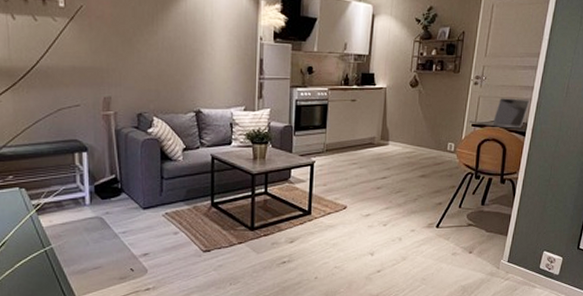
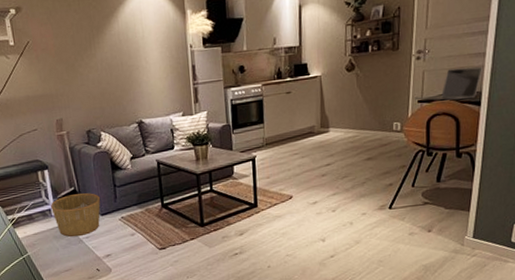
basket: none [86,183,143,230] -> present [51,193,101,237]

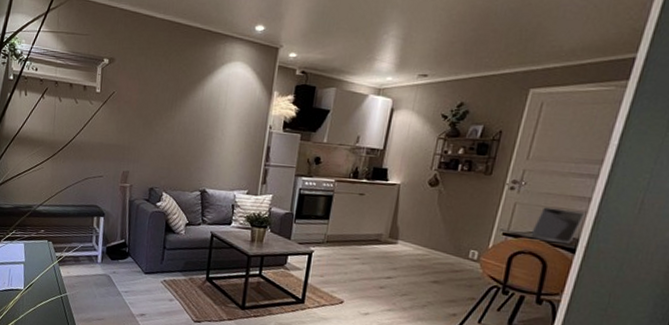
basket: present [51,193,101,237] -> none [98,246,147,289]

